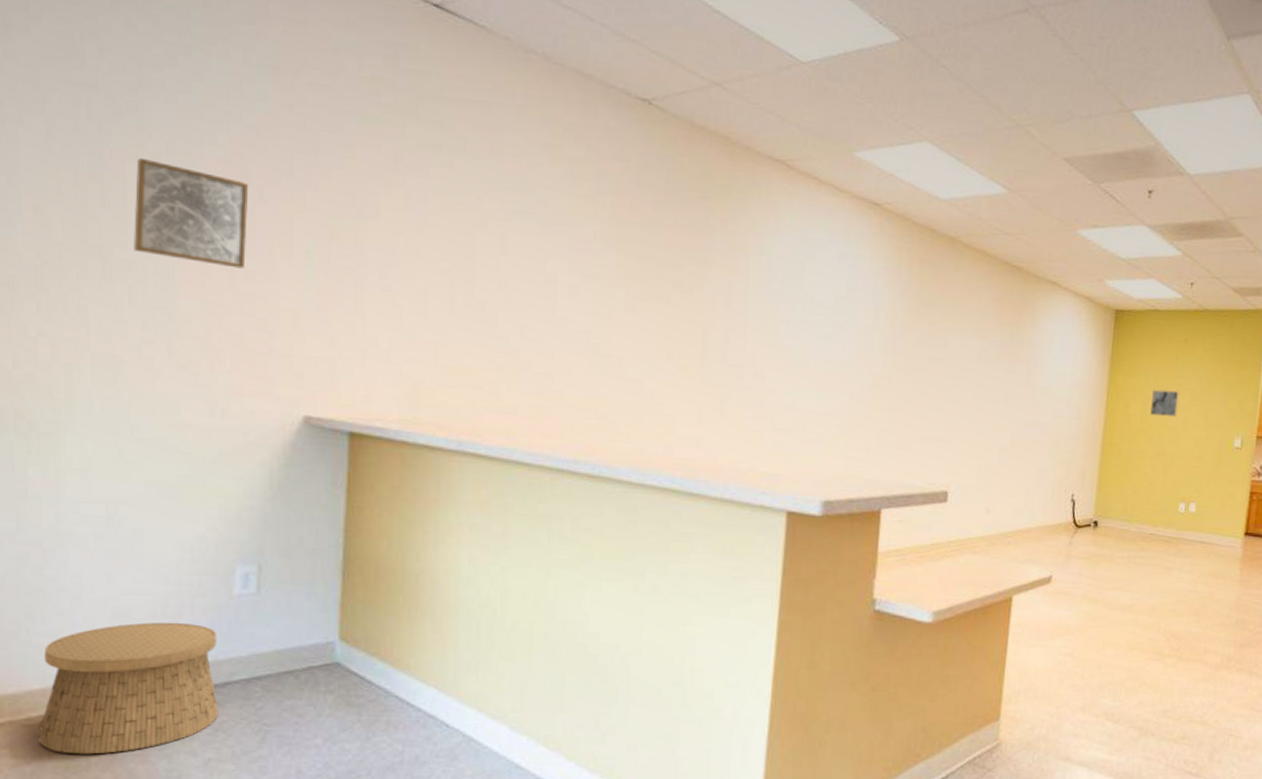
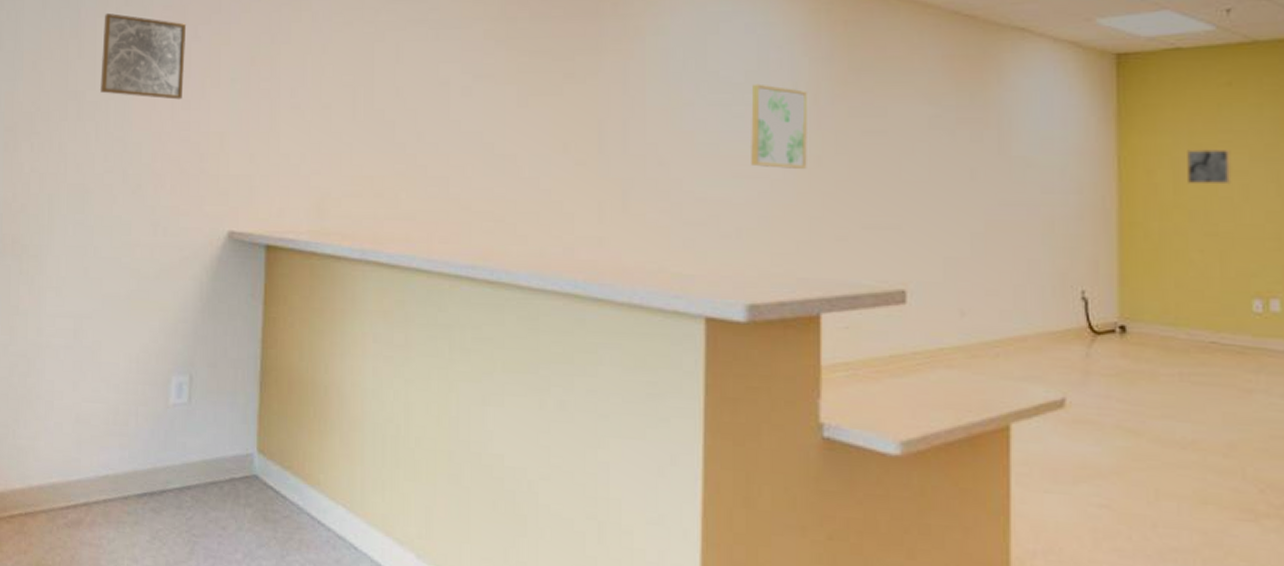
basket: present [38,622,219,755] -> none [17,429,156,554]
wall art: none [835,308,886,386] -> present [751,84,807,169]

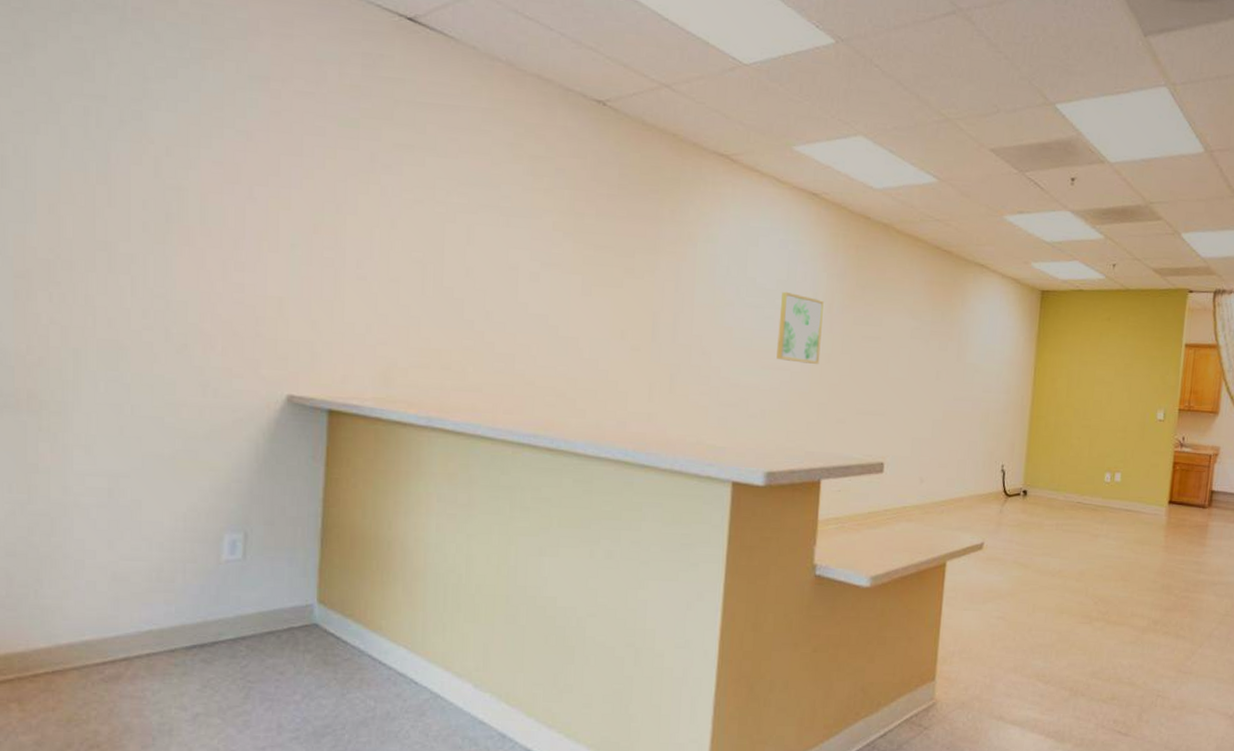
wall art: present [100,12,187,100] -> none [136,161,240,261]
wall art: present [1187,148,1232,185] -> none [1076,364,1105,392]

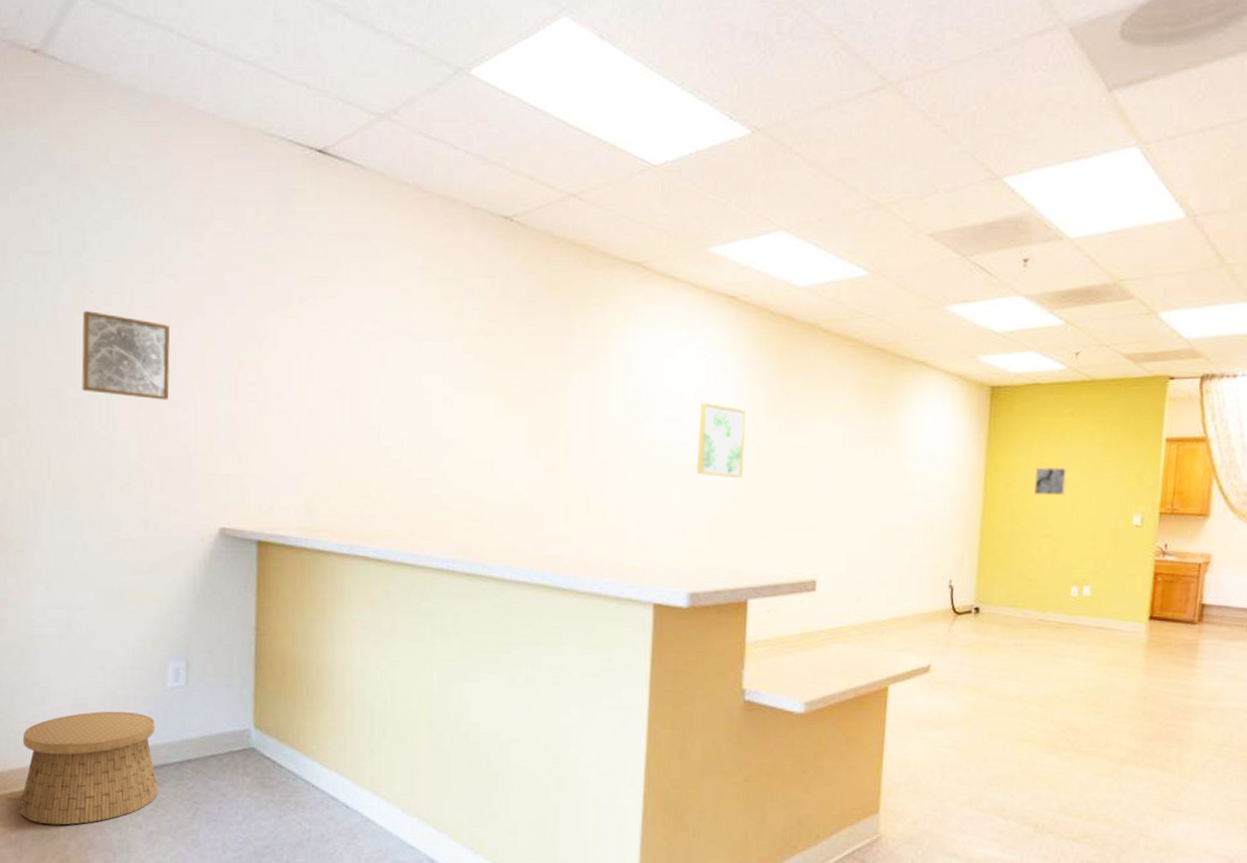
basket: none [43,585,207,709] -> present [20,711,158,825]
wall art: none [136,161,240,261] -> present [81,310,171,400]
wall art: none [1076,364,1105,392] -> present [1034,466,1068,496]

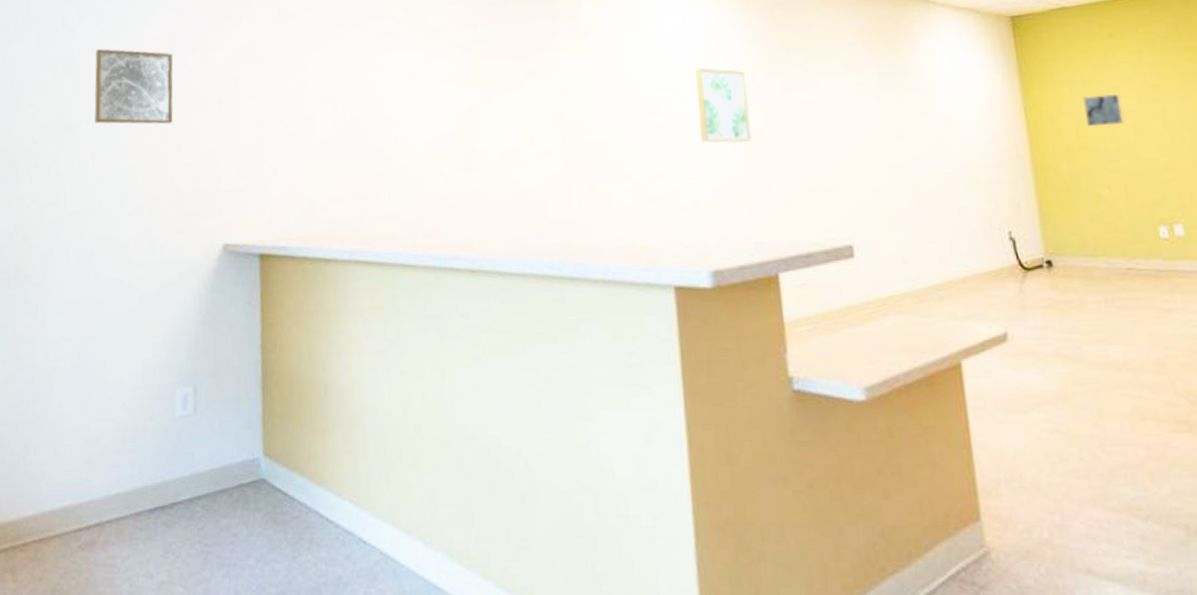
basket: present [20,711,158,825] -> none [32,446,169,578]

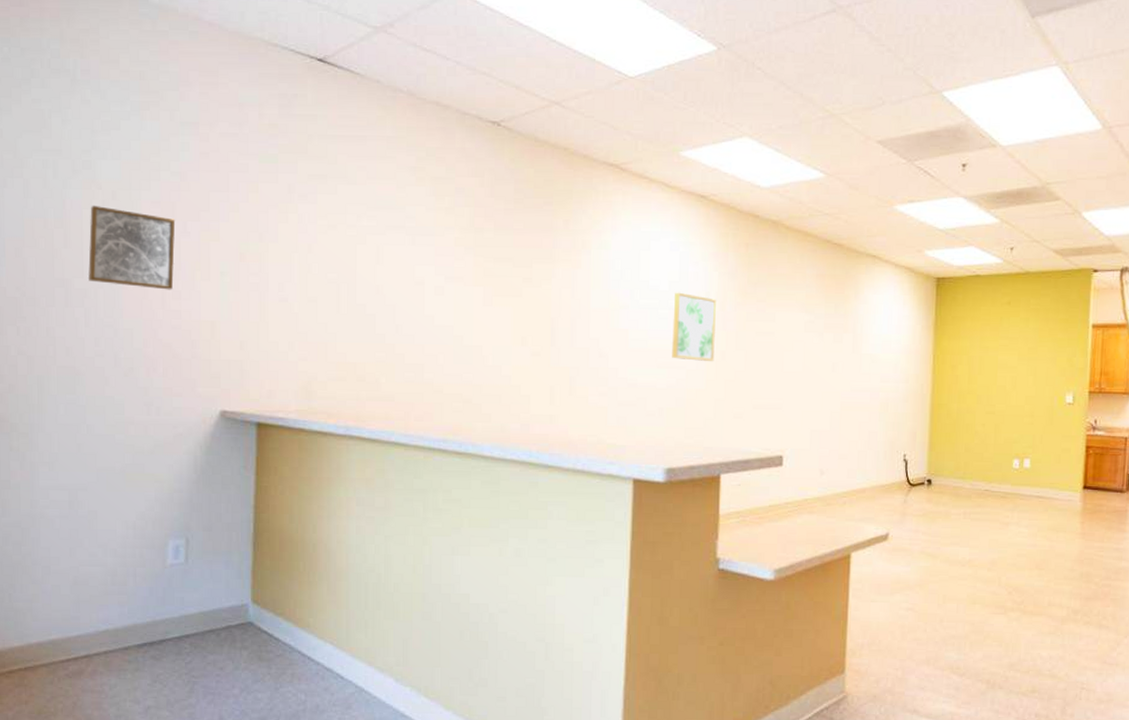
wall art: present [1083,93,1126,127] -> none [978,350,1007,377]

